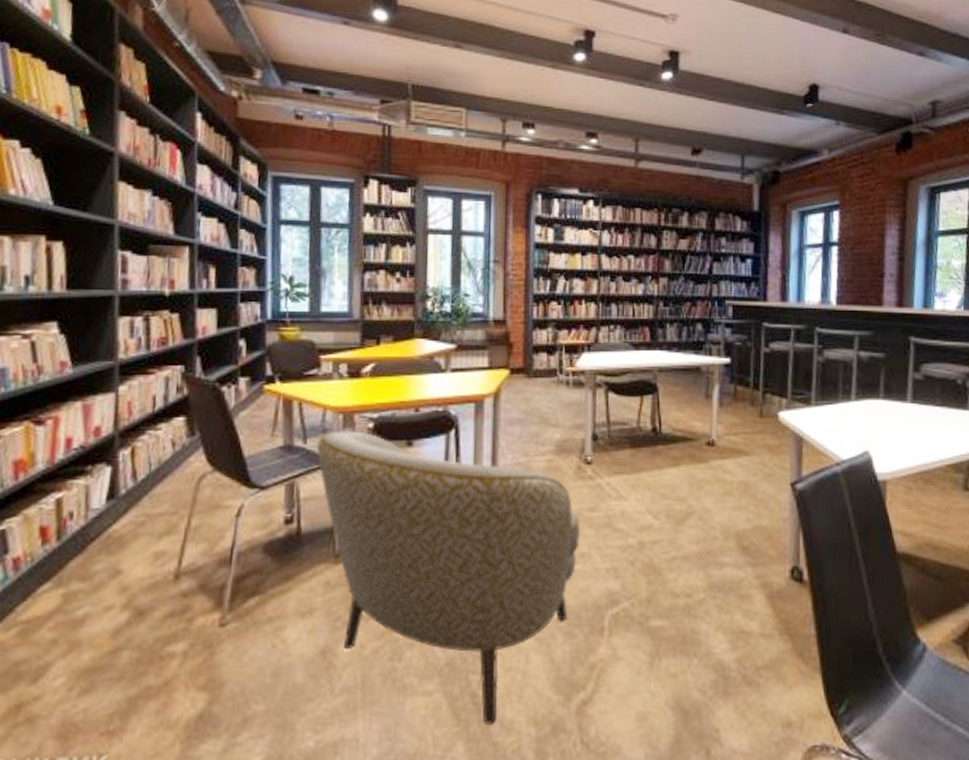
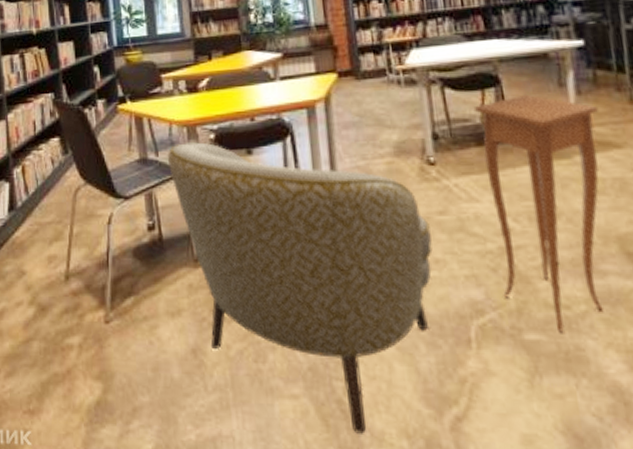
side table: none [632,402,735,618] -> present [473,94,604,333]

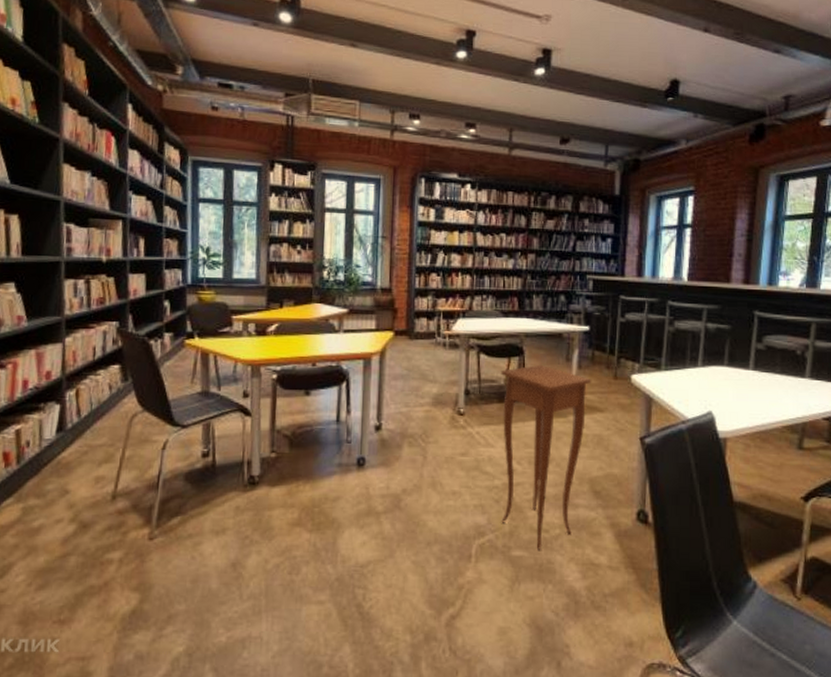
armchair: present [167,142,433,434] -> none [228,380,452,631]

